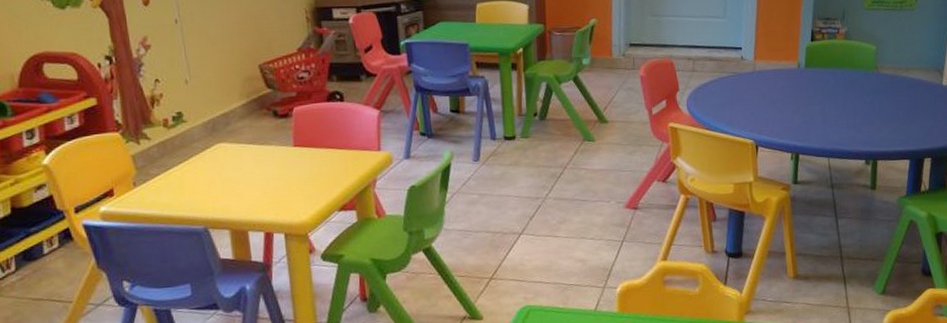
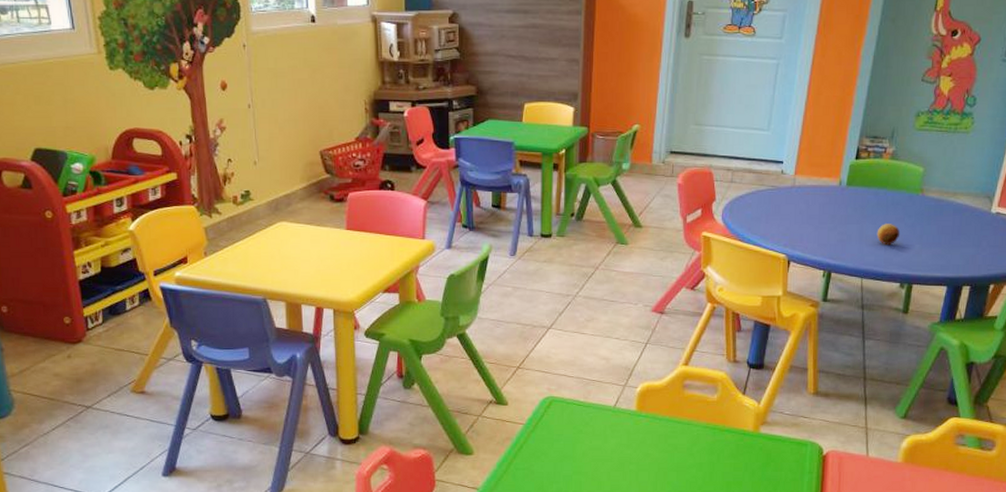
fruit: none [838,102,861,124] -> present [876,224,901,246]

